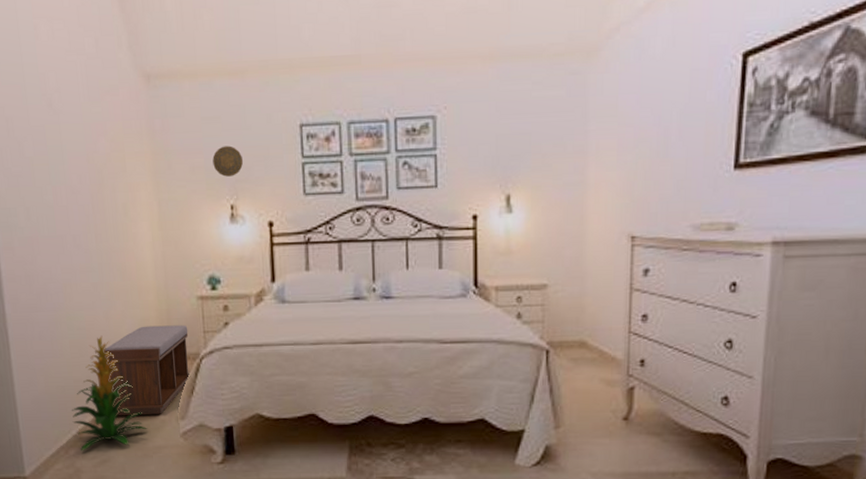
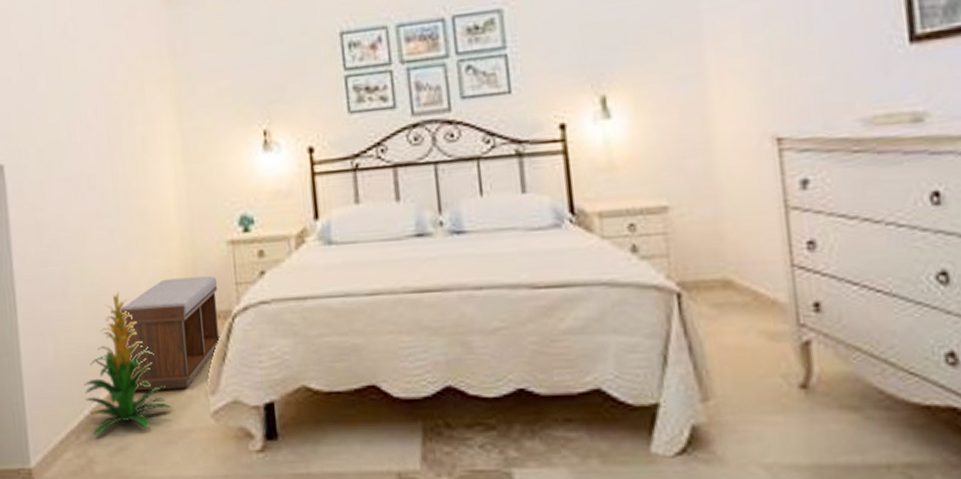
decorative plate: present [212,145,244,177] -> none [241,62,277,99]

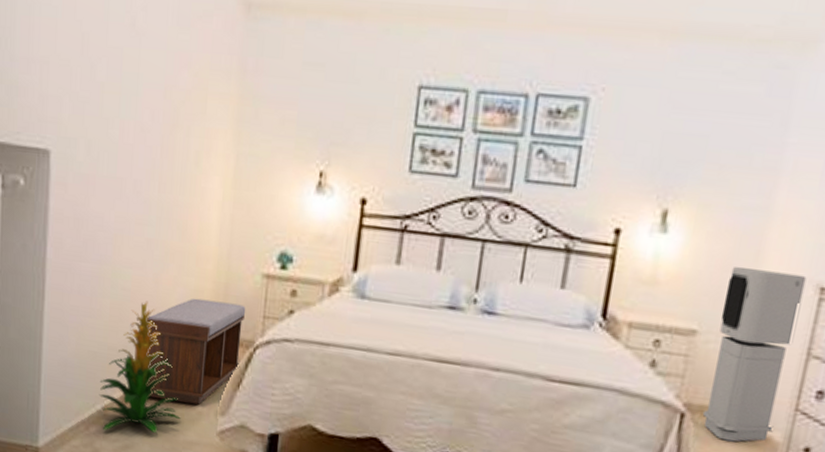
air purifier: none [684,130,776,313] -> present [702,267,807,442]

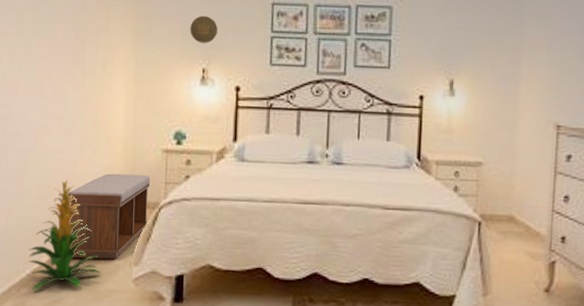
decorative plate: none [307,99,344,138] -> present [190,15,218,43]
air purifier: present [702,267,807,442] -> none [492,116,547,239]

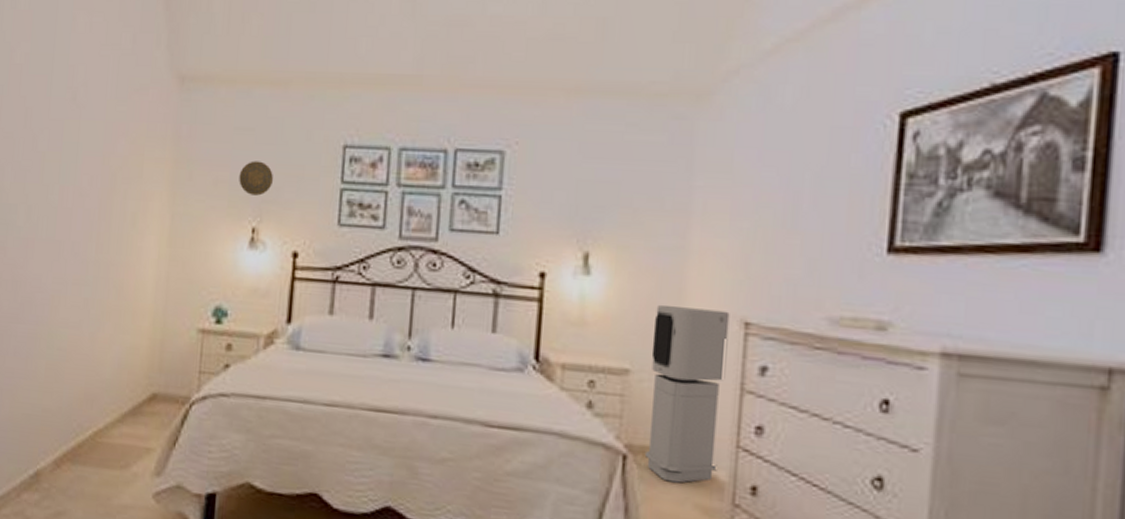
indoor plant: present [28,179,101,290] -> none [31,360,115,497]
bench: present [67,173,151,259] -> none [81,355,182,466]
air purifier: none [492,116,547,239] -> present [644,305,730,483]

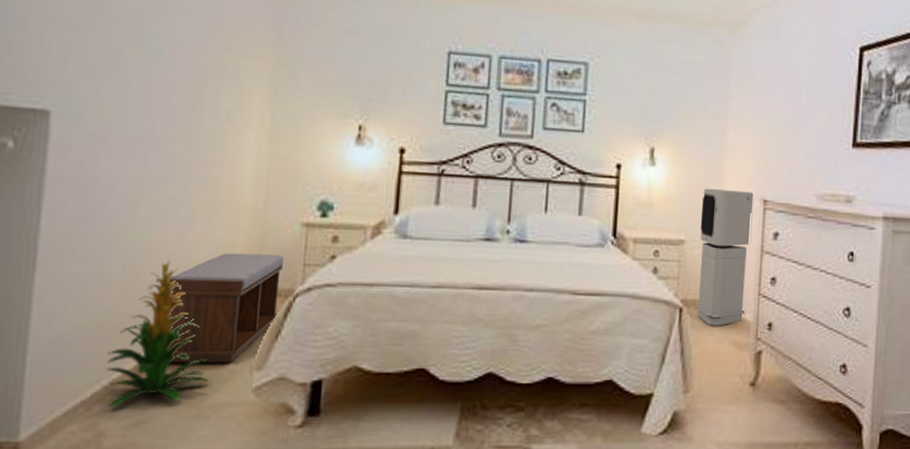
indoor plant: none [31,360,115,497] -> present [105,260,209,408]
bench: none [81,355,182,466] -> present [167,253,285,363]
decorative plate: present [239,160,274,196] -> none [345,62,381,95]

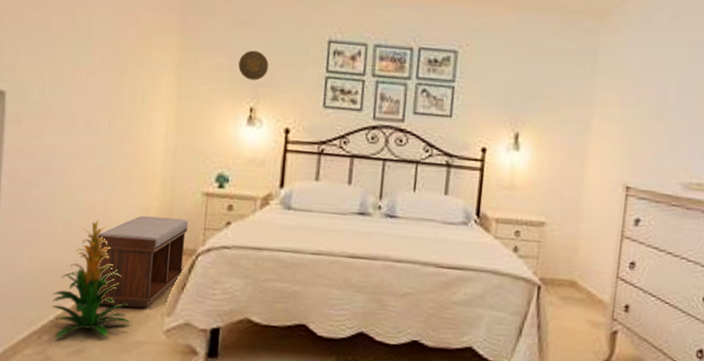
decorative plate: none [345,62,381,95] -> present [238,50,269,80]
air purifier: present [695,189,754,326] -> none [553,174,617,305]

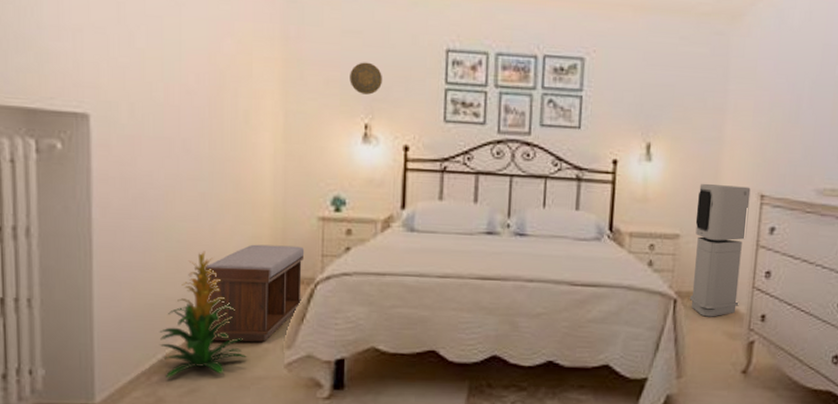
air purifier: none [553,174,617,305] -> present [689,184,751,317]

